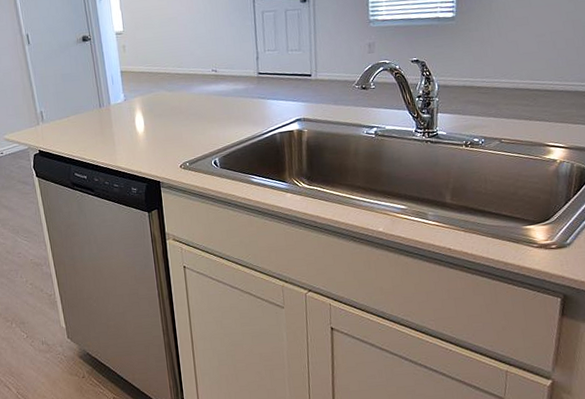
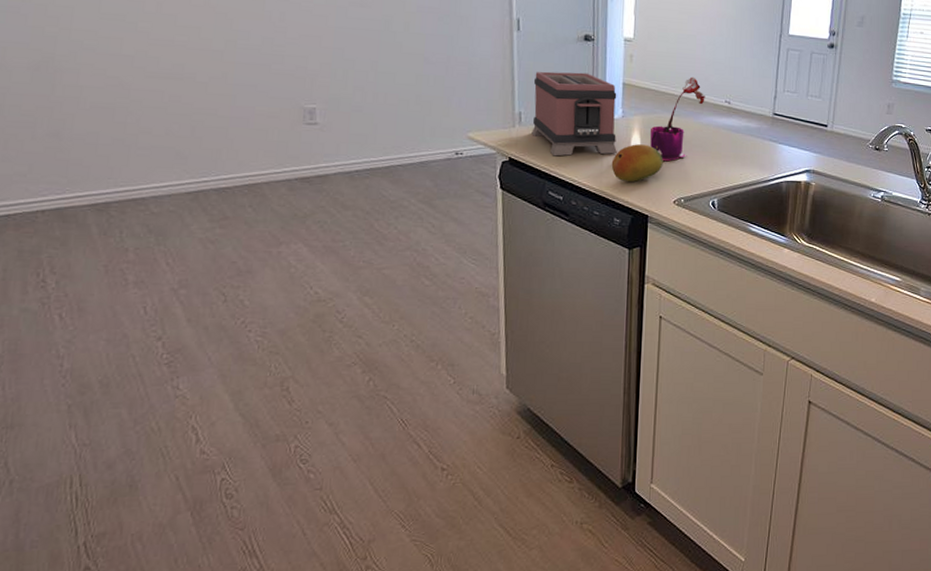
toaster: none [48,68,126,143] -> present [531,71,618,156]
fruit: none [122,120,166,156] -> present [611,144,663,183]
potted plant: none [150,54,194,133] -> present [650,76,705,162]

